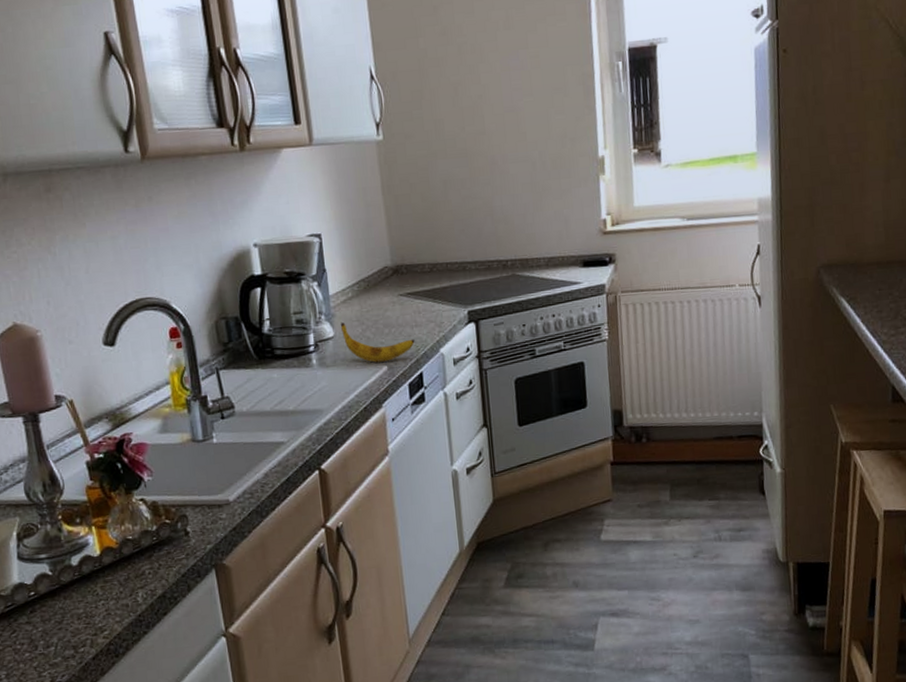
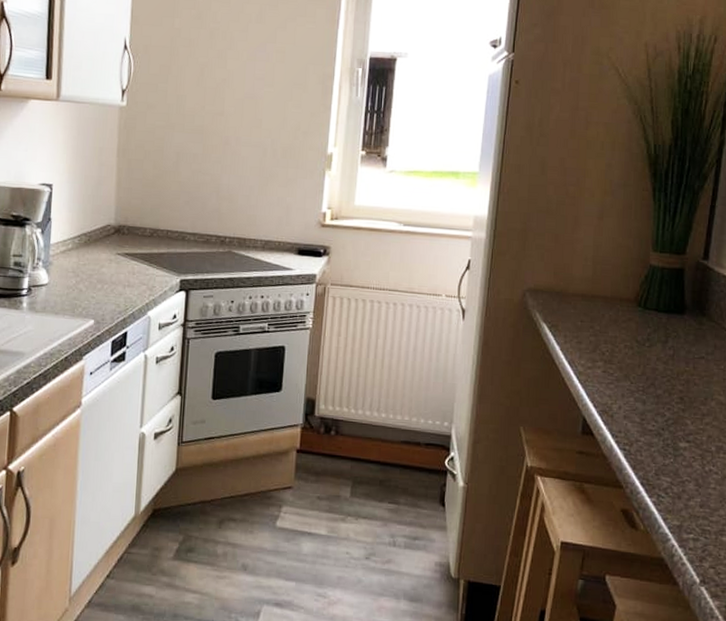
banana: present [340,322,415,363] -> none [55,272,125,316]

